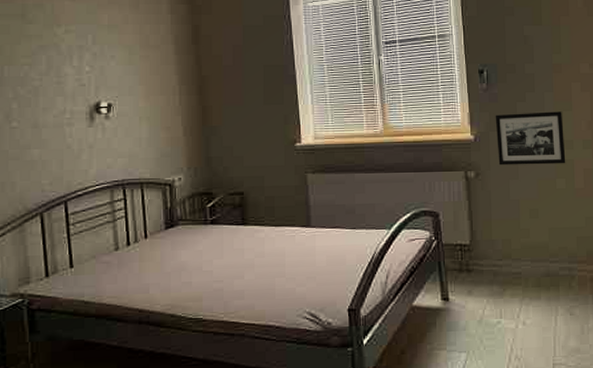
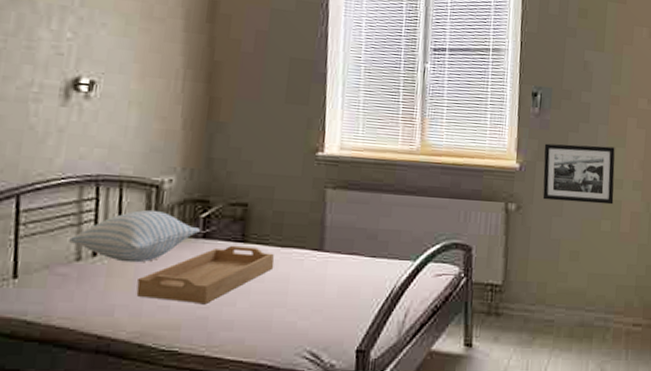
pillow: none [108,204,208,249] -> present [69,209,200,263]
serving tray: none [164,228,271,279] -> present [136,245,275,305]

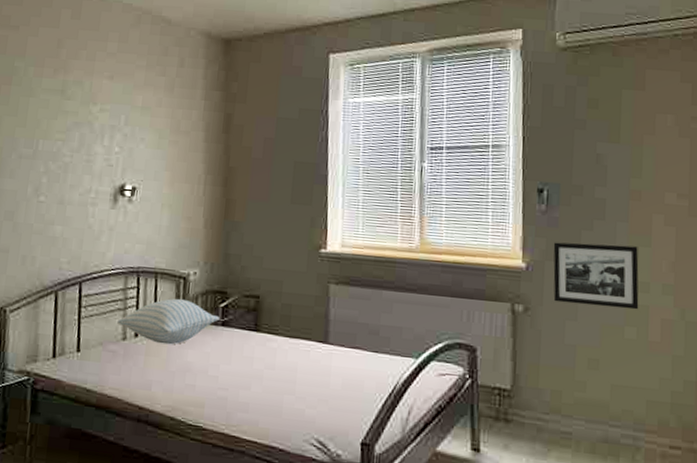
serving tray: present [136,245,275,305] -> none [168,333,284,387]

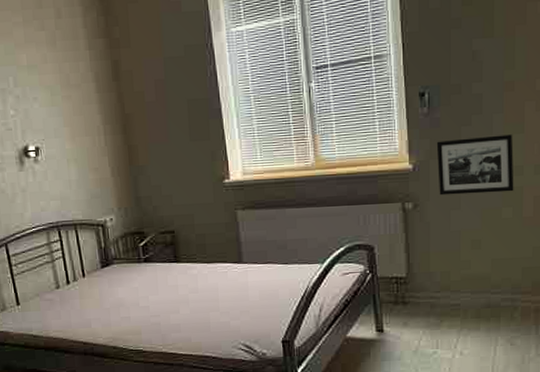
pillow: present [117,298,219,345] -> none [48,244,141,287]

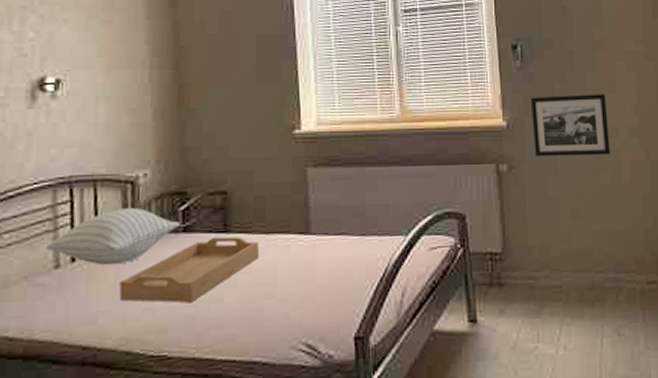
pillow: none [48,244,141,287] -> present [46,207,180,266]
serving tray: none [103,265,204,314] -> present [119,236,260,303]

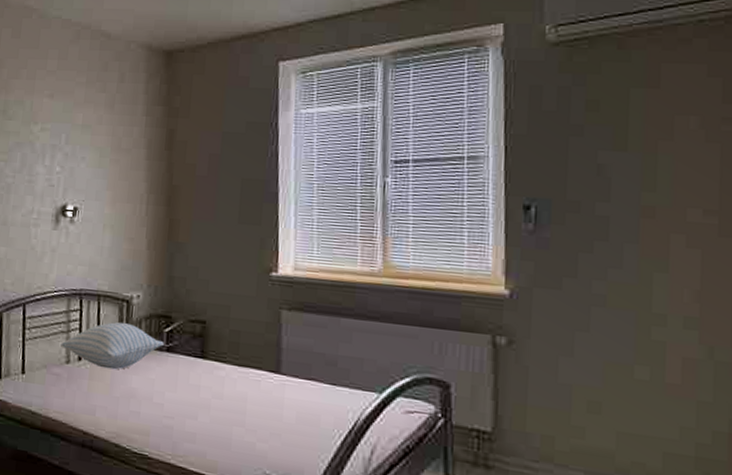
serving tray: present [119,236,260,303] -> none [112,360,232,415]
picture frame: present [530,94,611,157] -> none [543,266,653,346]

